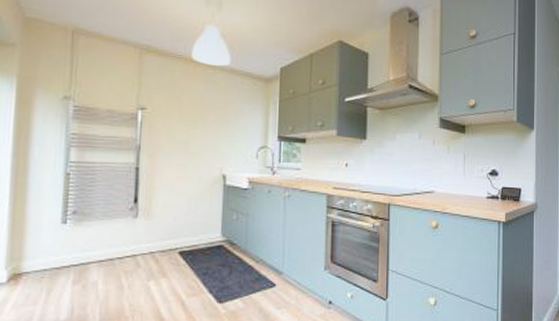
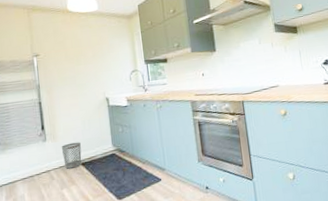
wastebasket: none [155,224,181,256] -> present [61,142,82,169]

